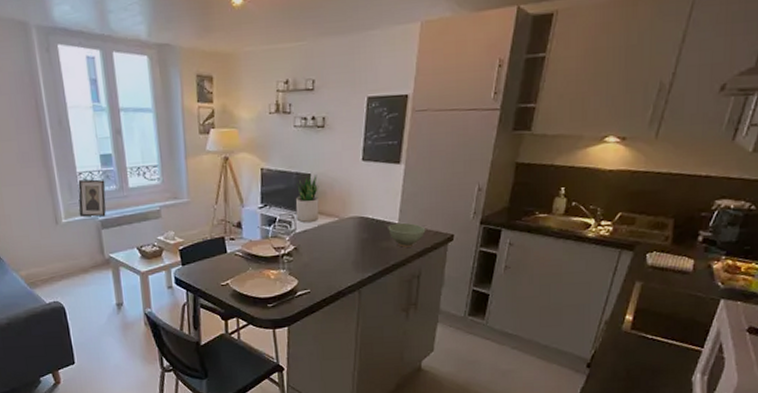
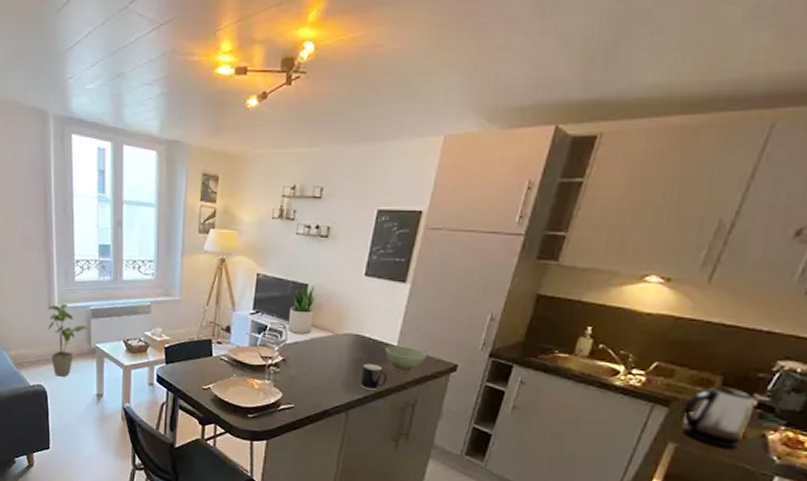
house plant: none [54,217,101,291] -> present [47,303,89,377]
picture frame: present [78,179,106,218] -> none [73,268,101,307]
mug: none [369,242,393,268] -> present [361,363,388,391]
kettle: none [644,227,702,281] -> present [681,386,757,449]

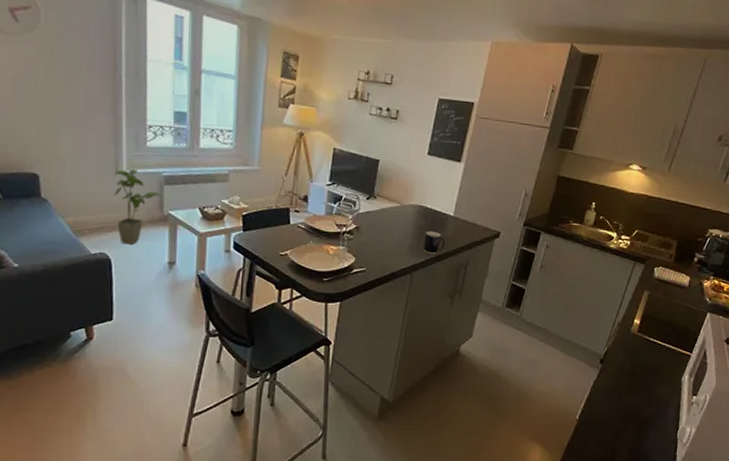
planter: present [288,285,316,335] -> none [361,161,386,205]
bowl: present [385,345,427,373] -> none [443,215,477,239]
kettle: present [681,386,757,449] -> none [652,248,697,294]

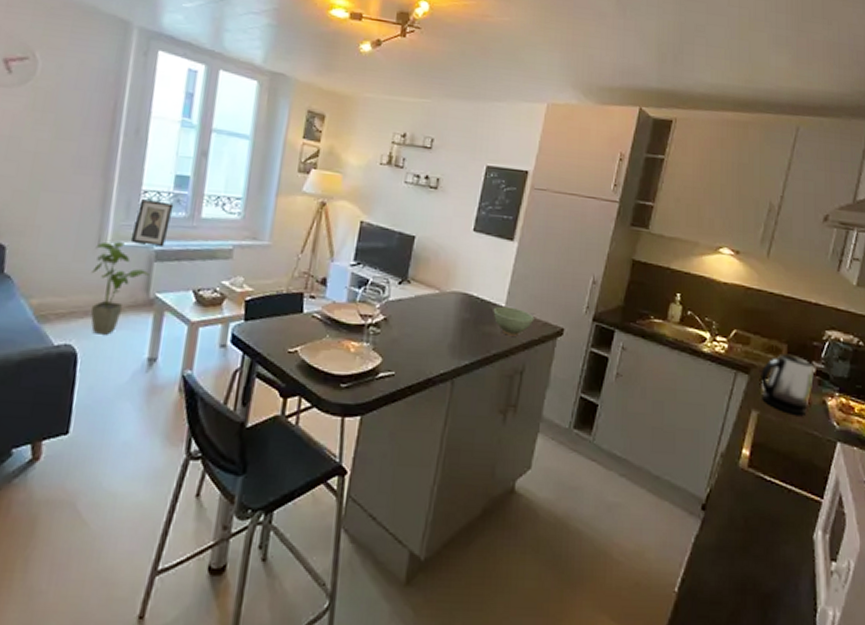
picture frame: none [144,133,176,174] -> present [132,199,174,248]
mug: present [423,230,446,255] -> none [468,325,496,357]
bowl: none [443,215,477,239] -> present [493,306,535,336]
kettle: none [652,248,697,294] -> present [759,353,815,415]

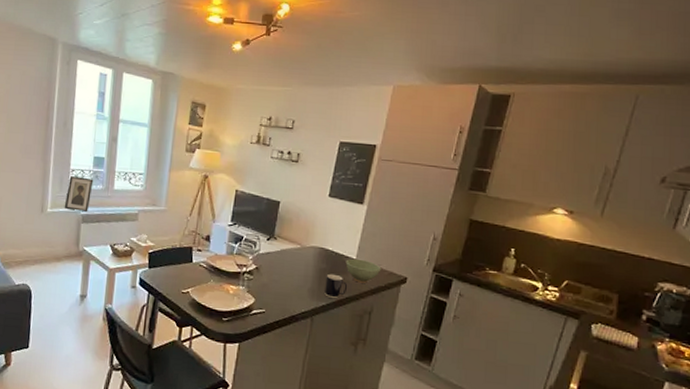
house plant: present [91,241,150,335] -> none [38,208,79,277]
mug: none [468,325,496,357] -> present [325,273,348,299]
kettle: present [759,353,815,415] -> none [589,302,646,357]

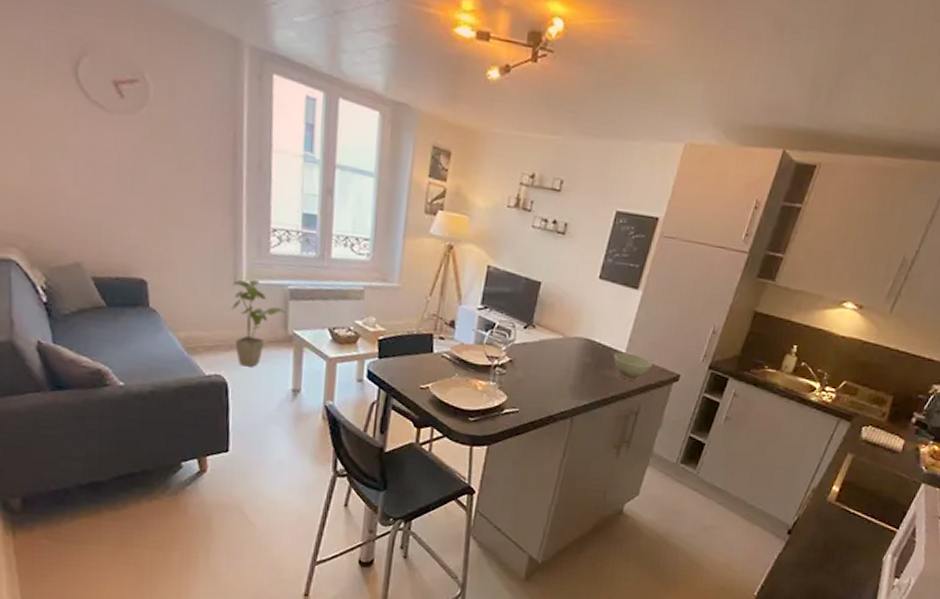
house plant: none [38,208,79,277] -> present [231,279,286,367]
picture frame: present [65,176,94,213] -> none [266,238,304,287]
mug: present [325,273,348,299] -> none [587,369,614,398]

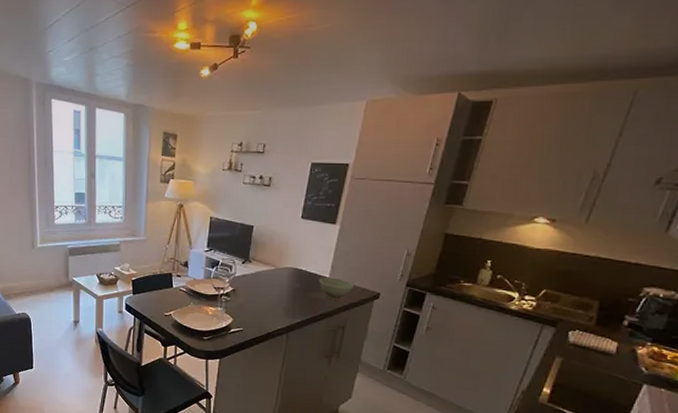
house plant: present [231,279,286,367] -> none [31,243,67,306]

